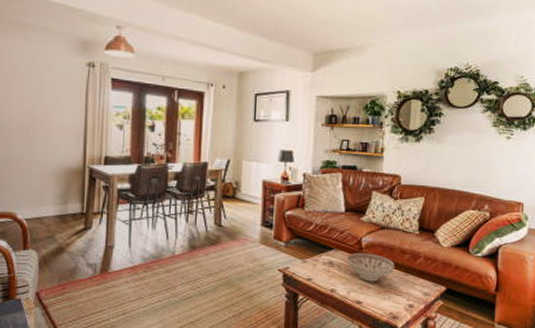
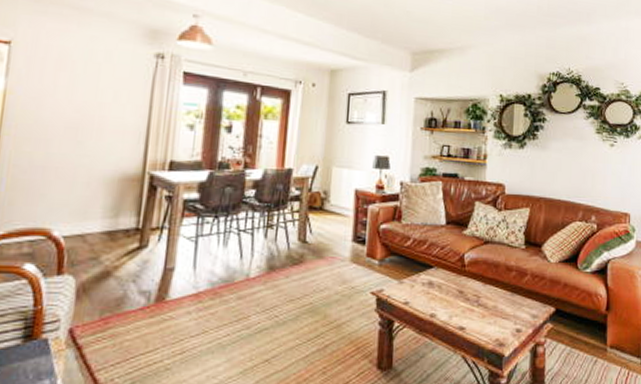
decorative bowl: present [346,252,394,282] -> none [448,270,500,304]

